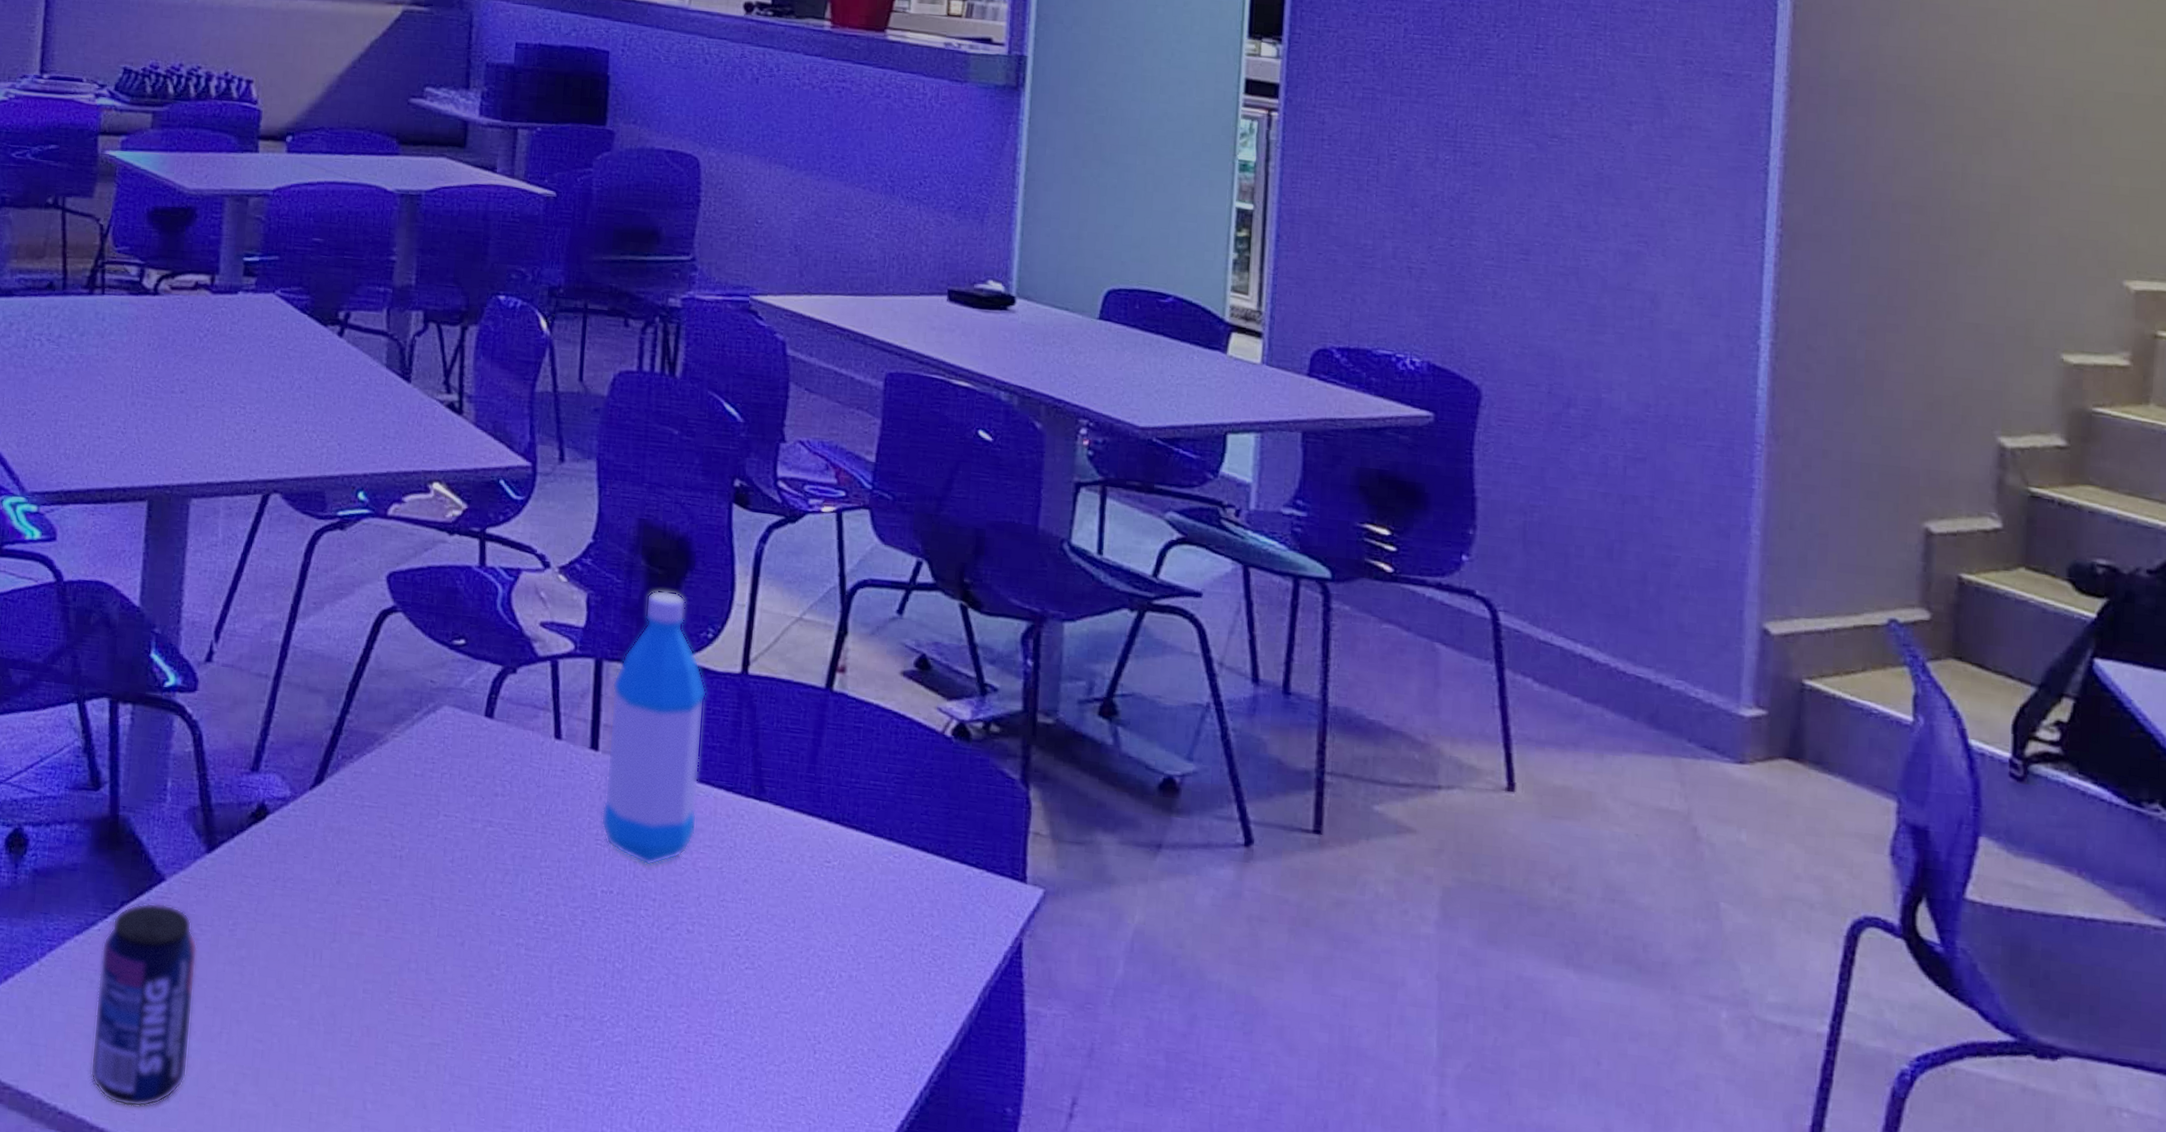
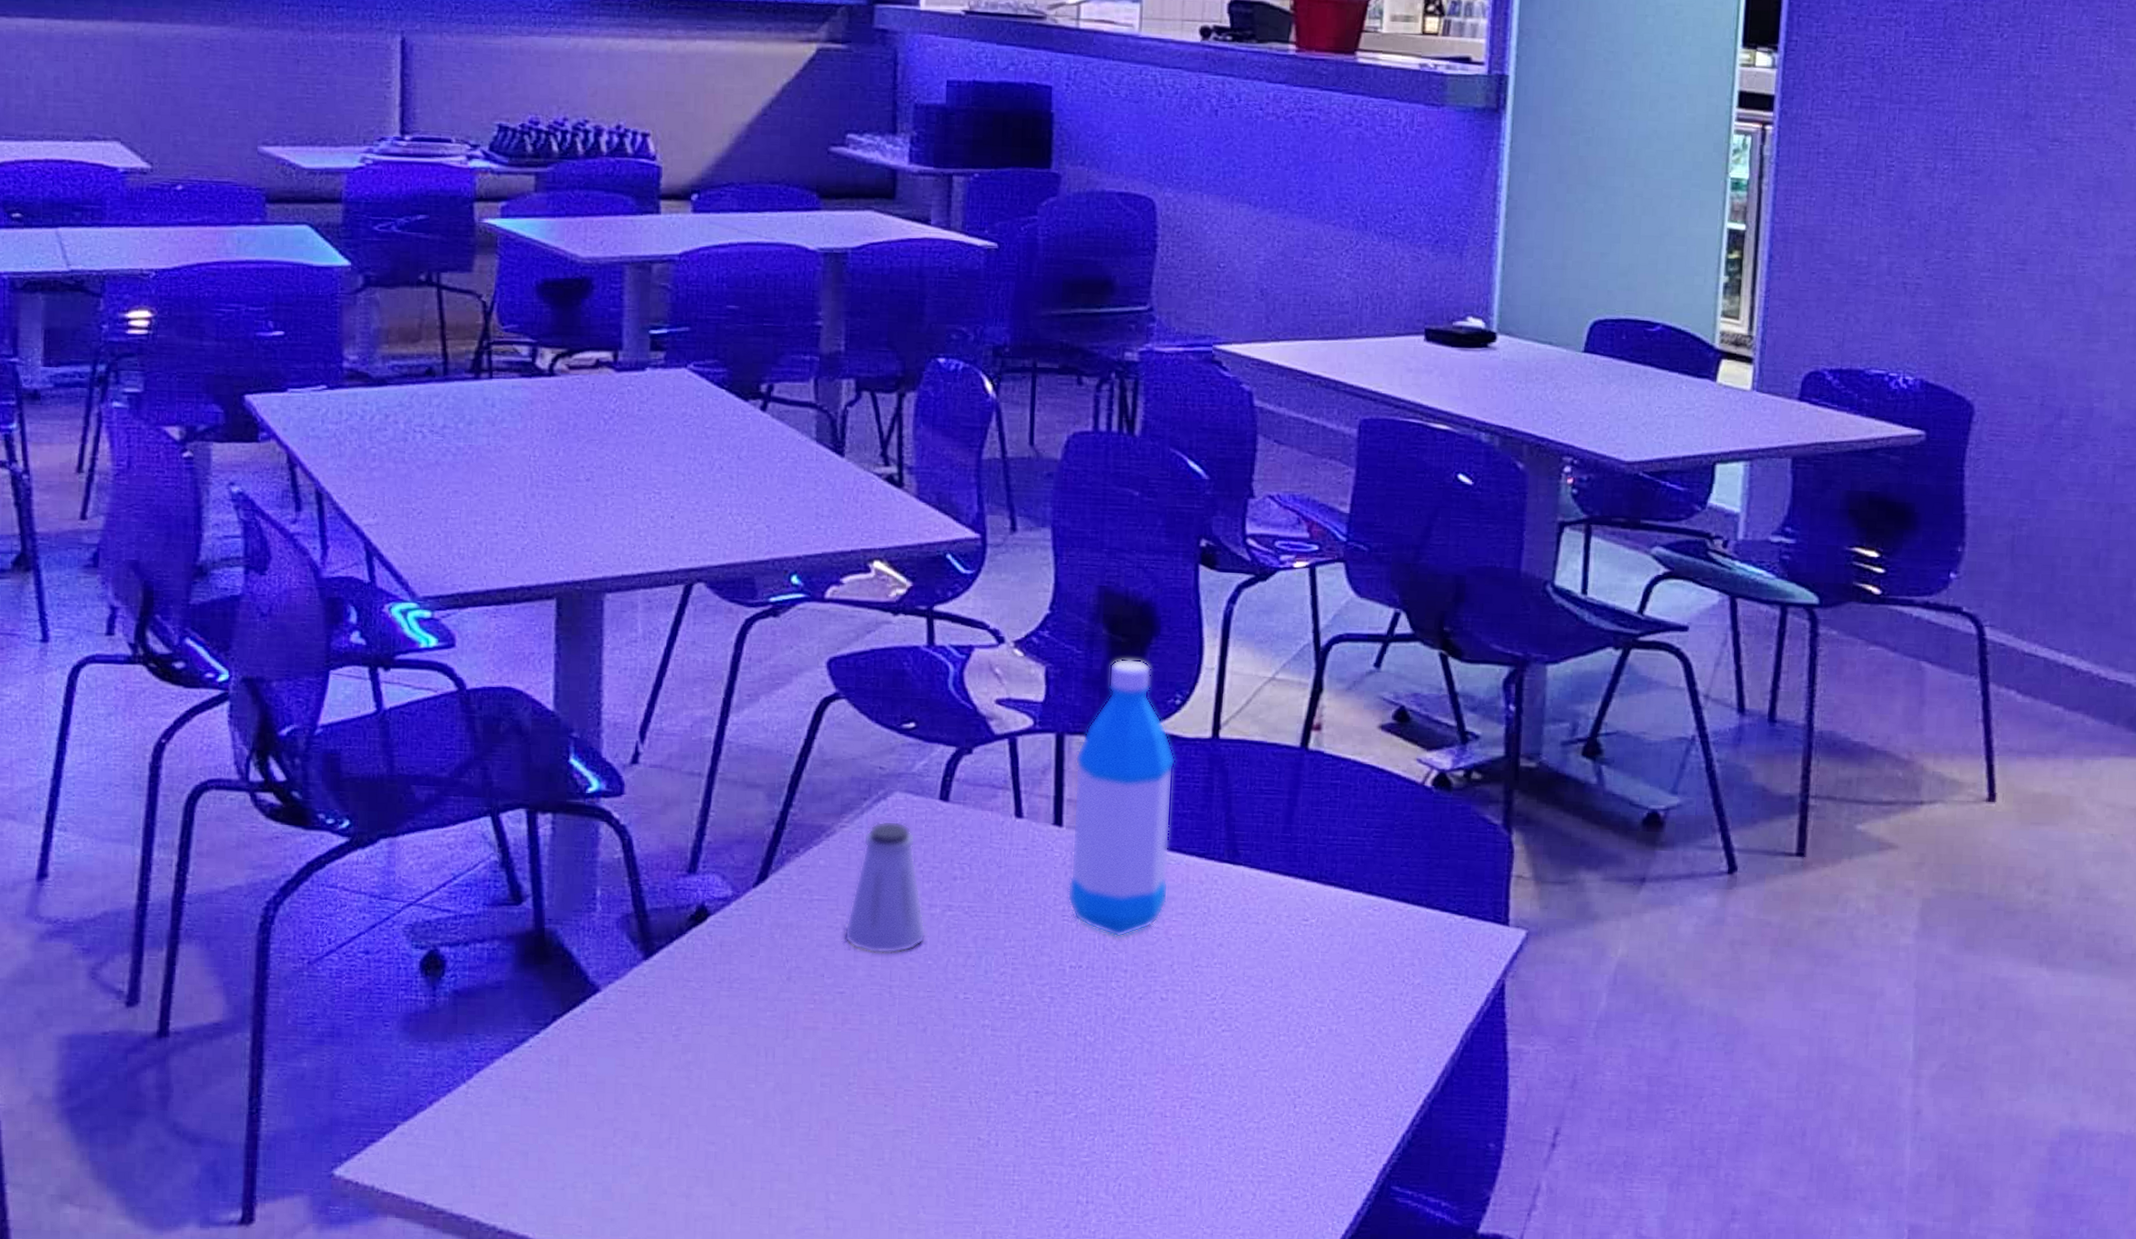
beverage can: present [90,902,198,1108] -> none [530,1015,640,1219]
saltshaker: none [391,733,468,866] -> present [844,820,926,954]

